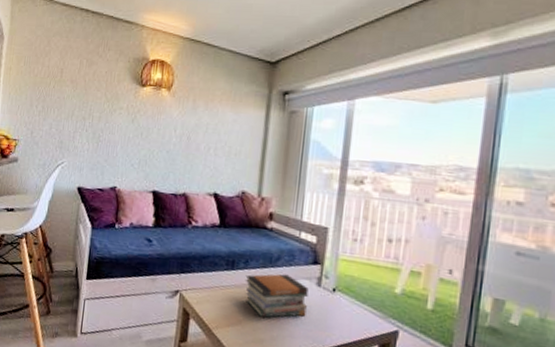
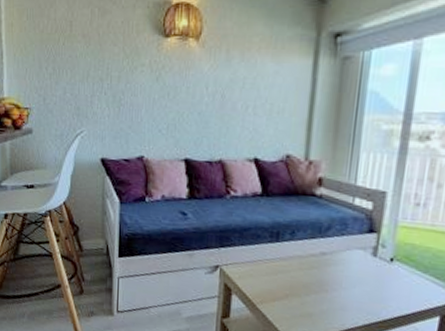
book stack: present [245,273,309,318] -> none [291,244,363,291]

